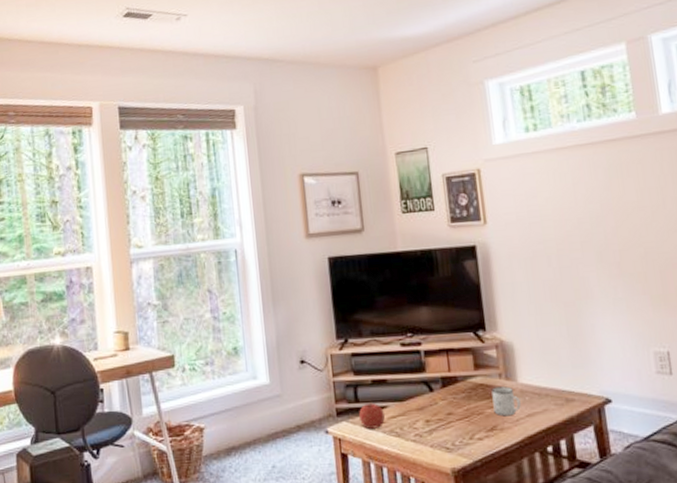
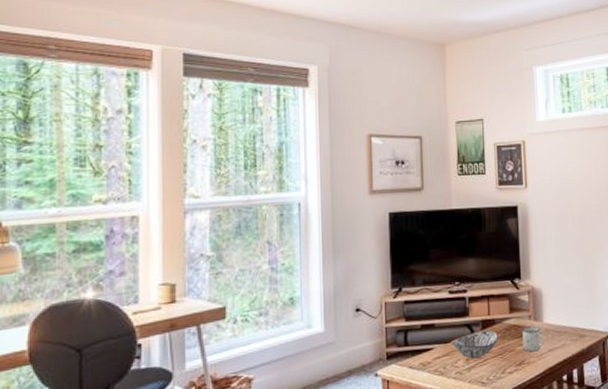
fruit: present [358,402,385,429] -> none [406,345,430,370]
decorative bowl: none [406,389,464,421] -> present [450,330,499,359]

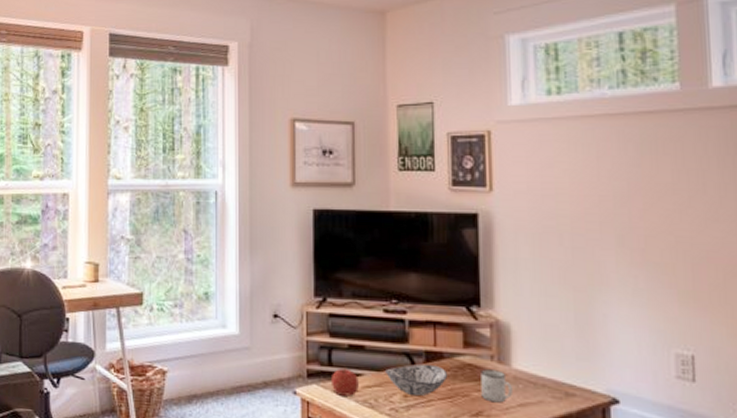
fruit: none [406,345,430,370] -> present [330,368,359,396]

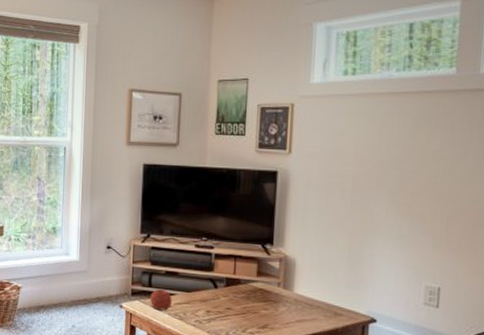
decorative bowl: present [384,363,448,397] -> none [192,287,243,312]
mug: present [481,369,513,403] -> none [268,293,293,319]

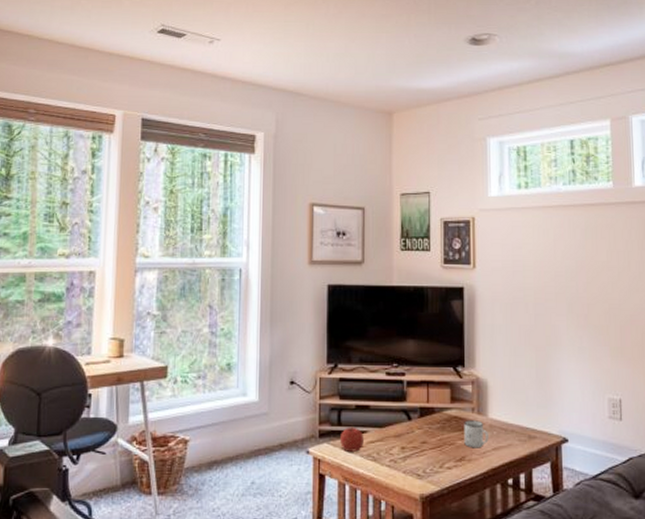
mug: none [268,293,293,319] -> present [464,420,489,448]

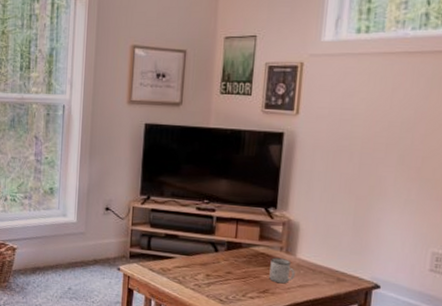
fruit: present [339,426,364,452] -> none [148,252,171,274]

